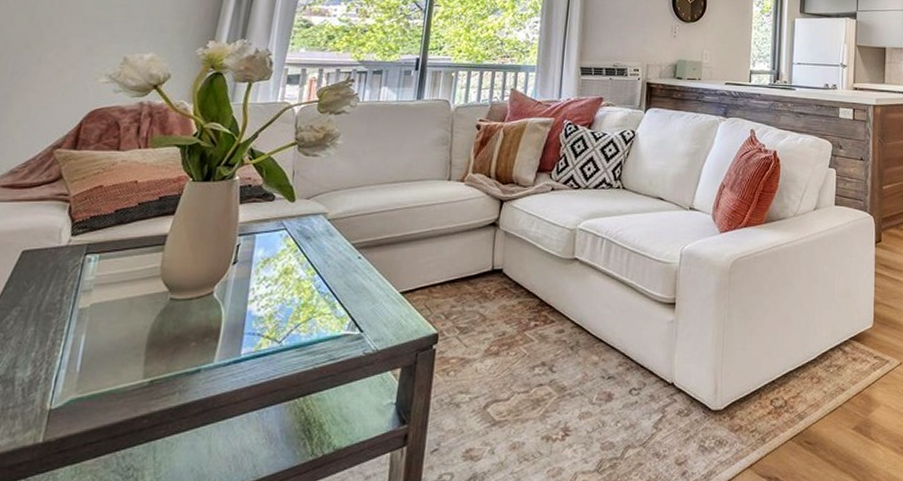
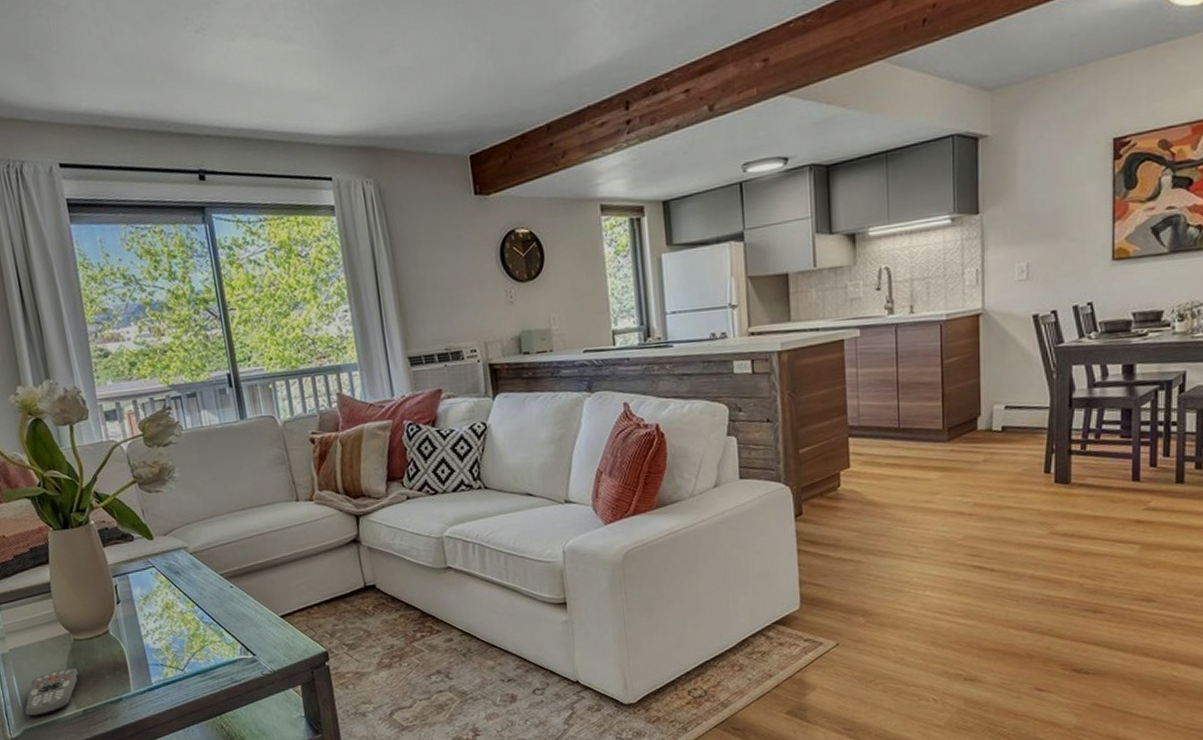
remote control: none [79,330,162,385] -> present [24,667,79,717]

